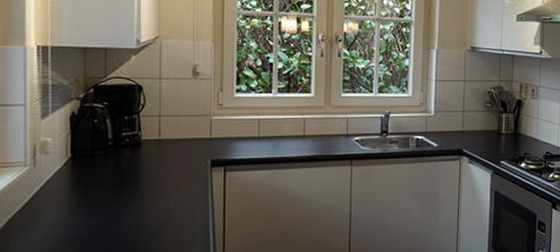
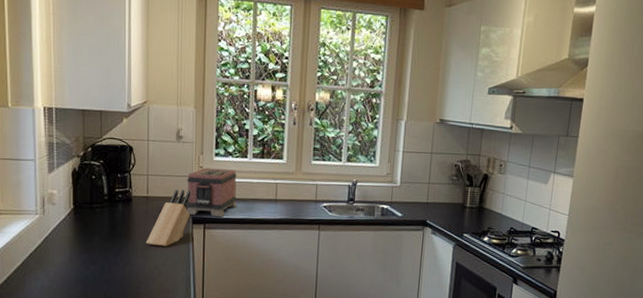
knife block: none [157,130,210,194] -> present [146,189,191,247]
toaster: none [204,105,261,158] -> present [186,168,237,217]

